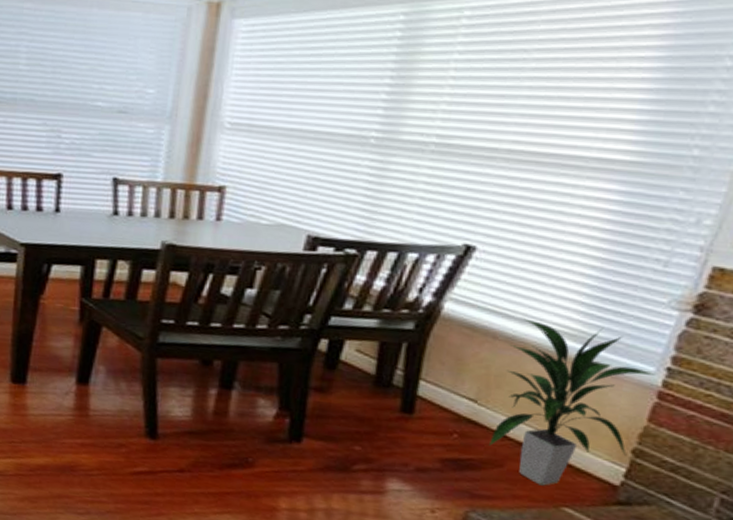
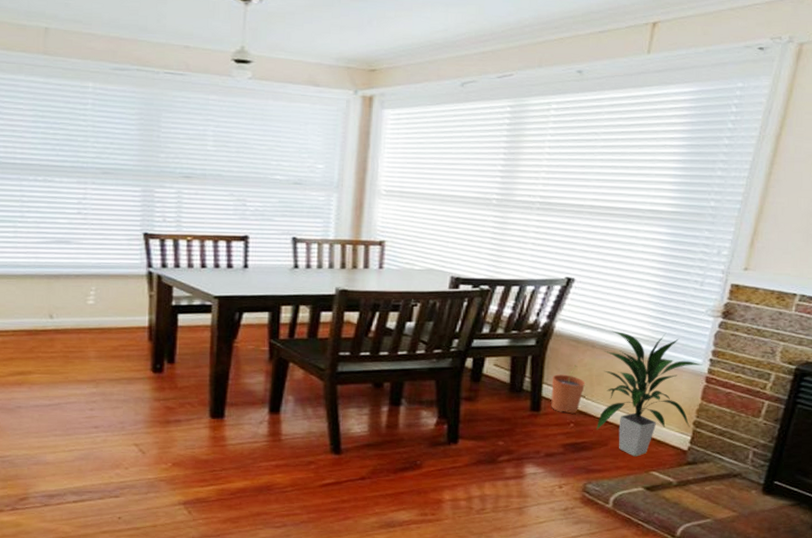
plant pot: none [428,359,480,422] -> present [551,365,586,414]

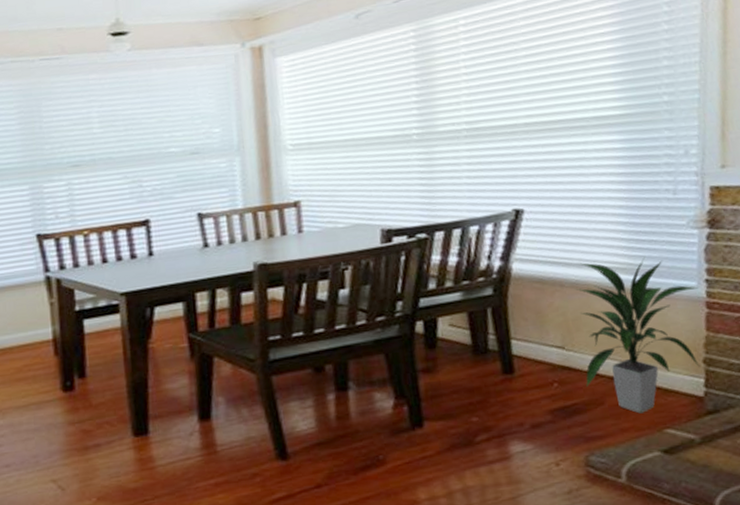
plant pot: present [551,365,586,414] -> none [520,310,562,371]

